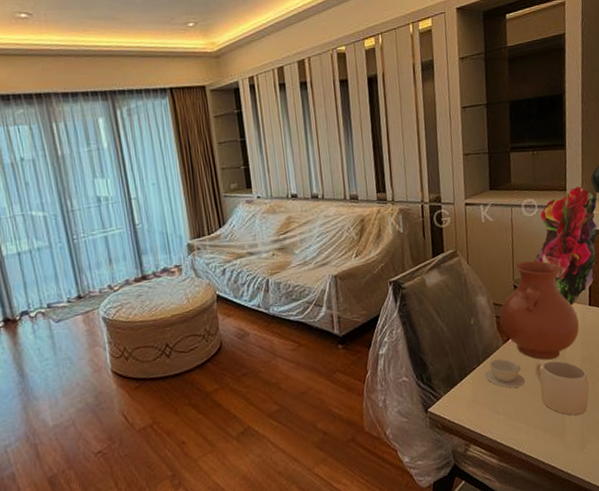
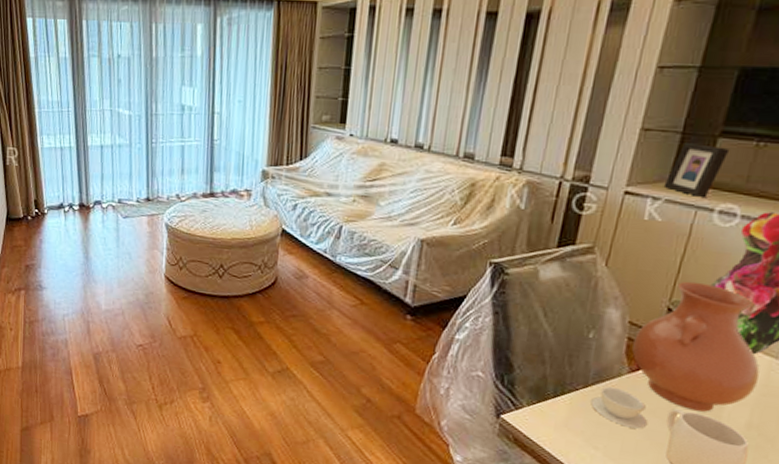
picture frame: none [487,159,519,198] -> present [663,143,730,197]

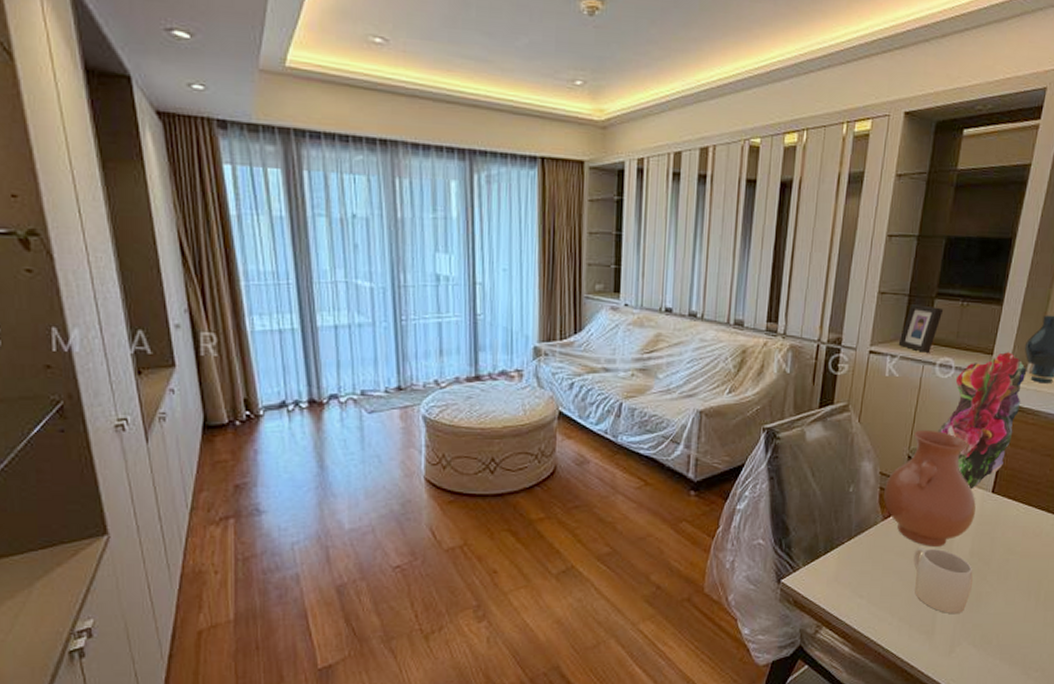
teacup: present [591,386,648,429] -> none [855,535,900,572]

